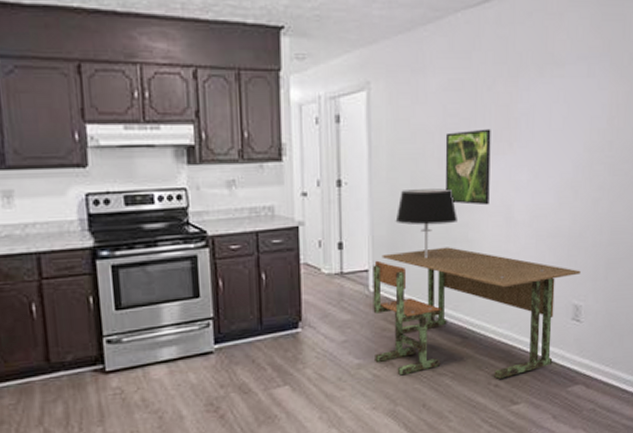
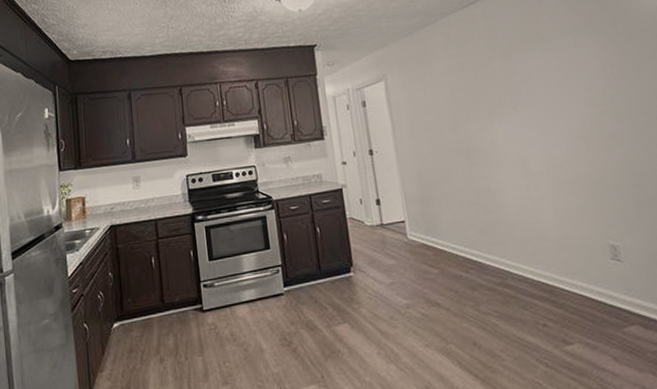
desk: present [373,247,581,379] -> none [408,197,610,319]
table lamp: present [395,188,457,259] -> none [422,149,478,209]
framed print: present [445,128,491,206] -> none [455,97,505,161]

